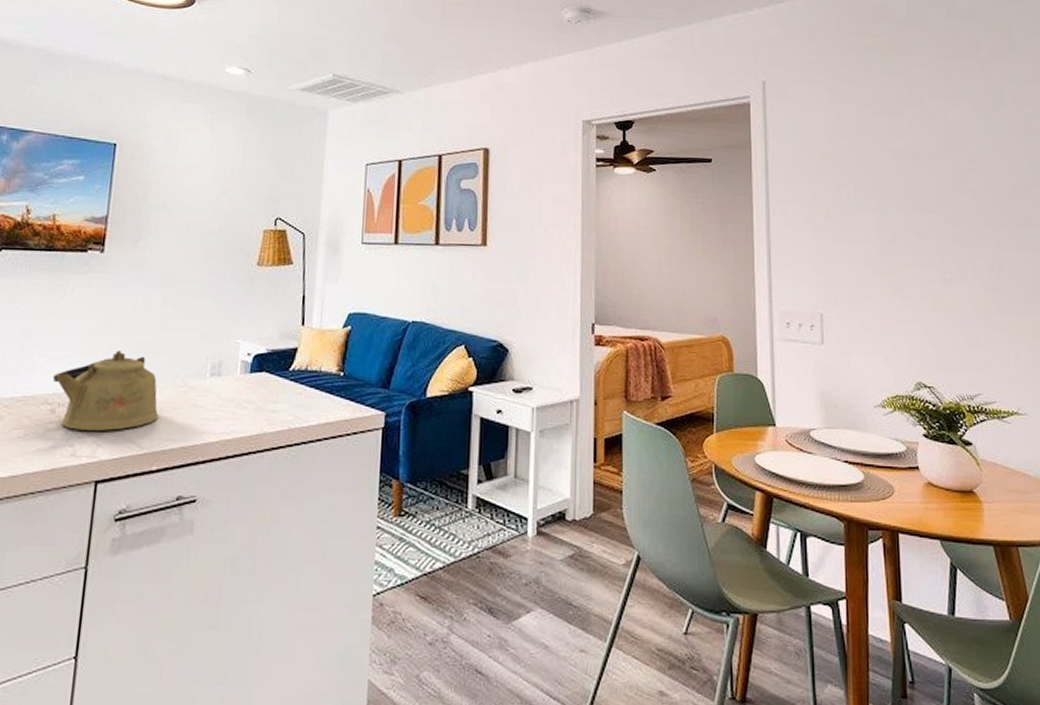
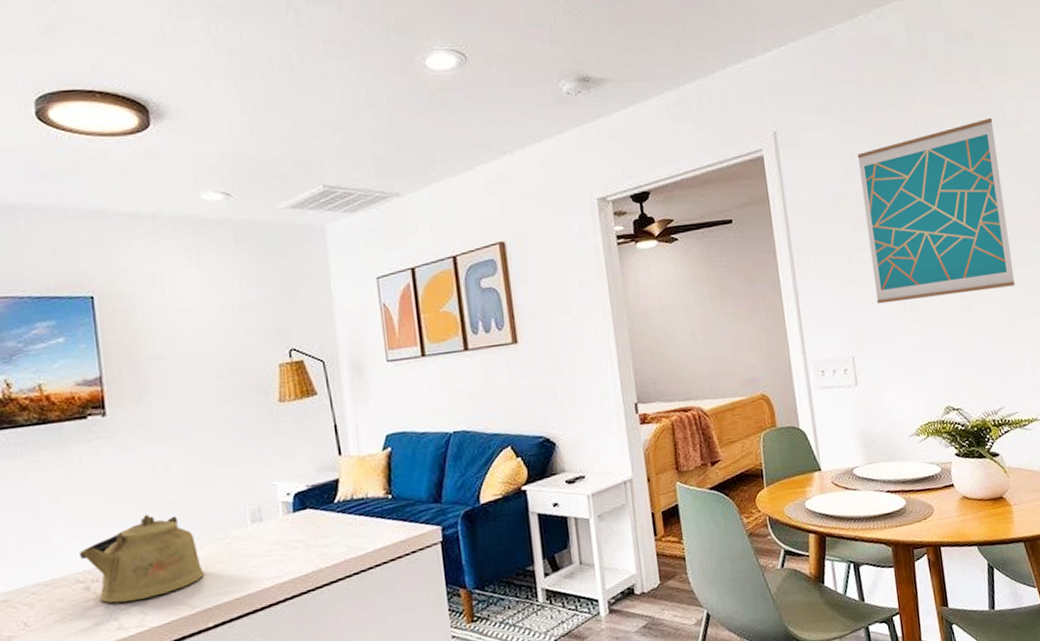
wall art: none [845,96,1003,268] -> present [857,117,1016,304]

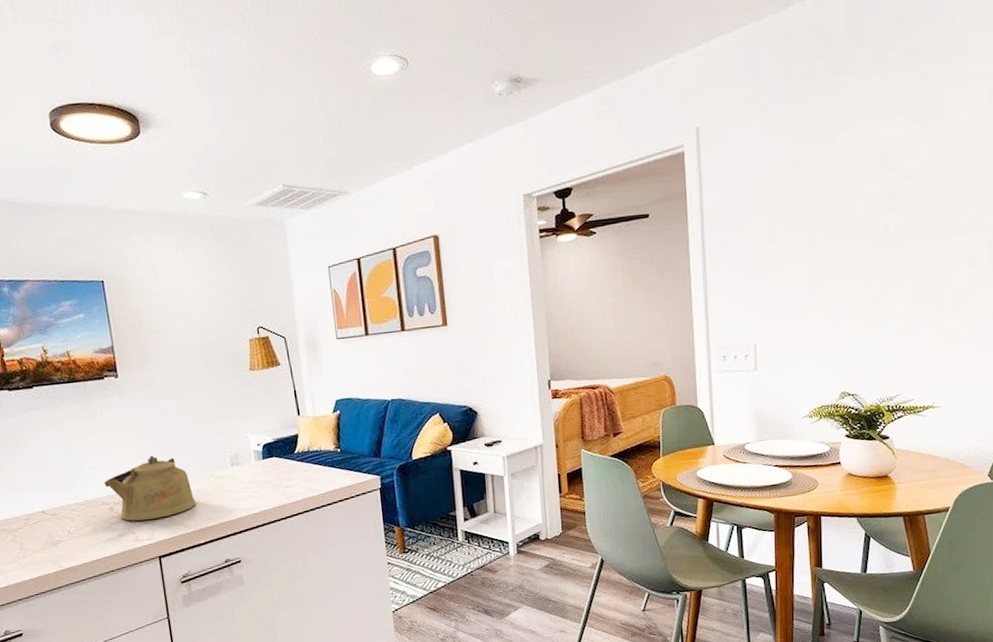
wall art: present [857,117,1016,304] -> none [779,108,928,295]

